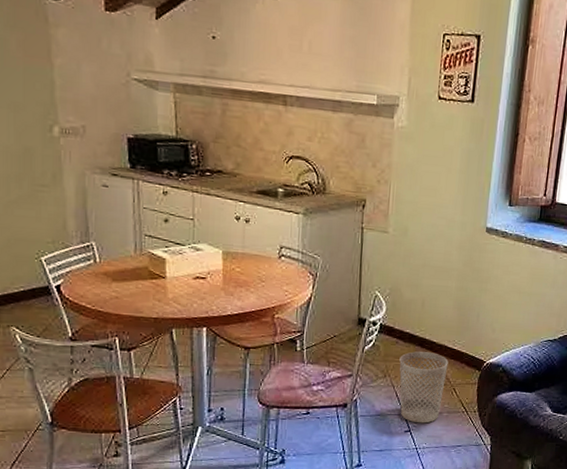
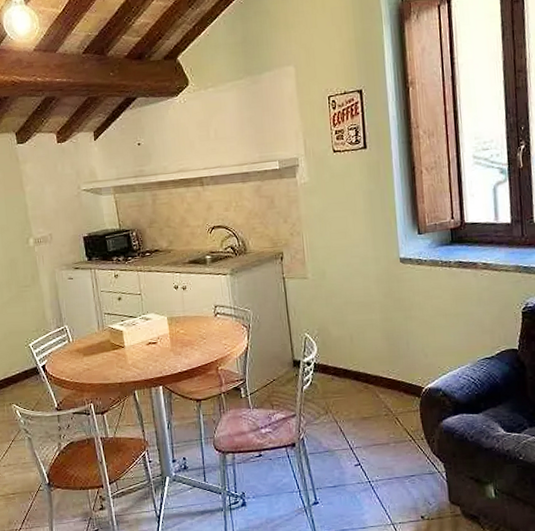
wastebasket: present [399,351,449,423] -> none [338,384,387,456]

